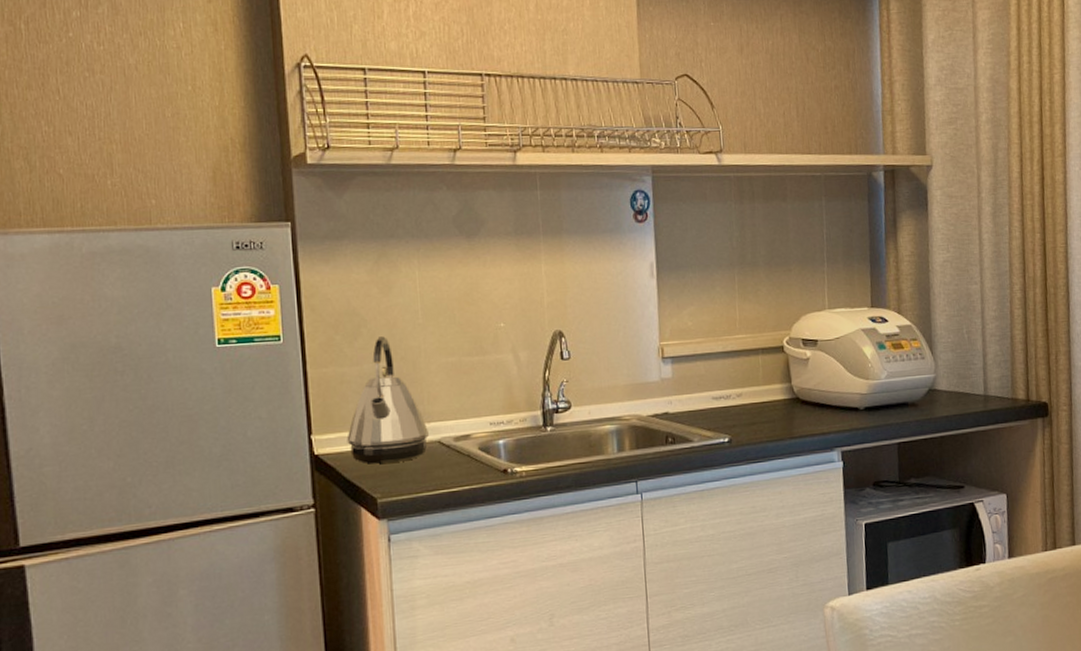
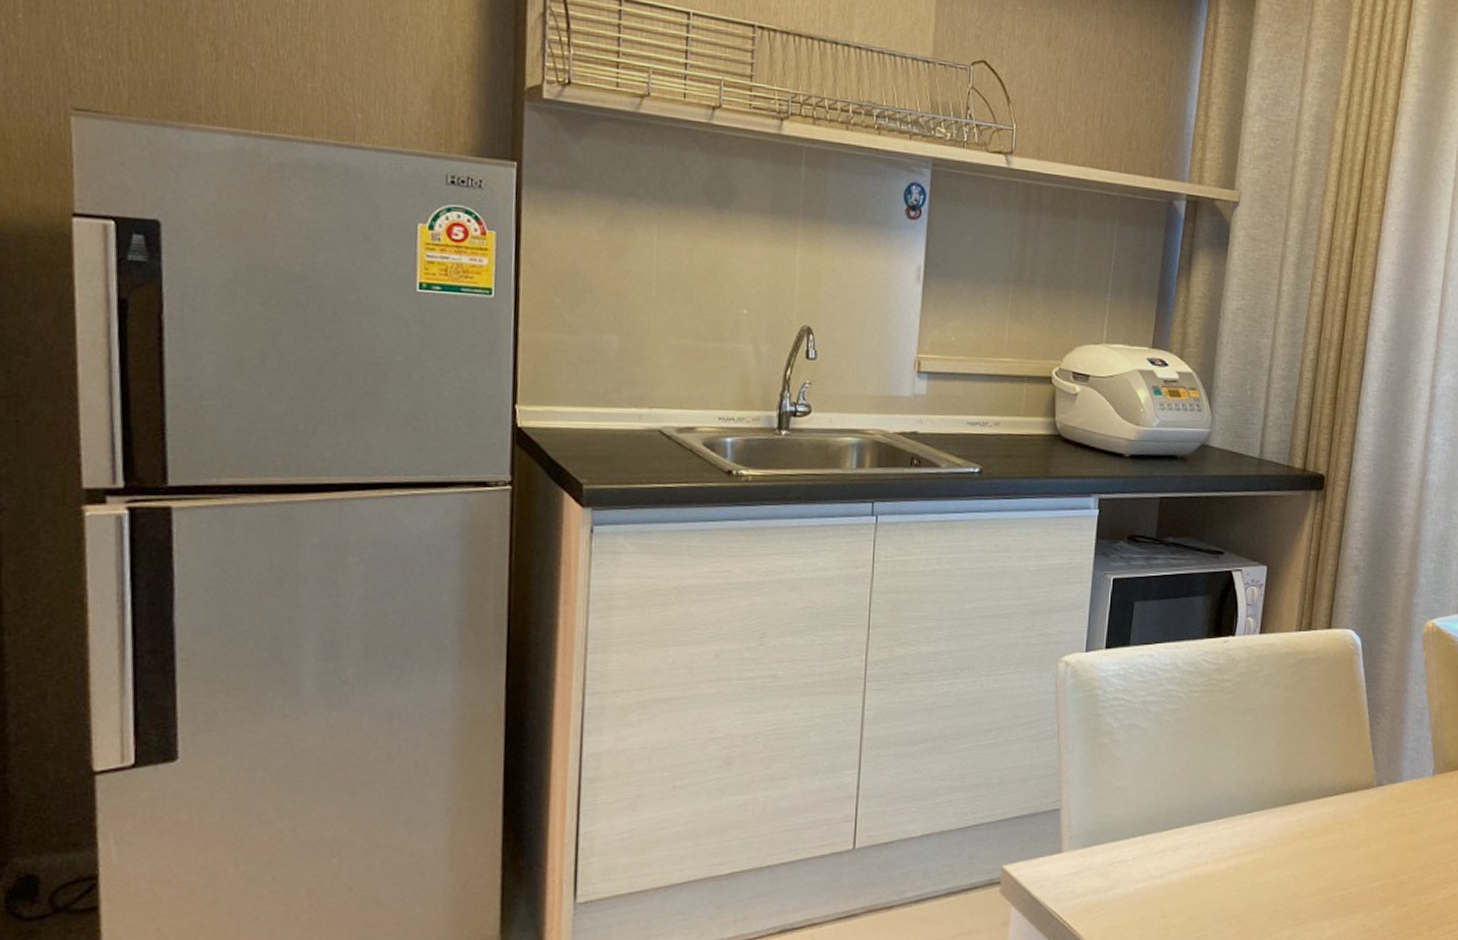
kettle: present [346,336,429,464] -> none [555,305,649,447]

